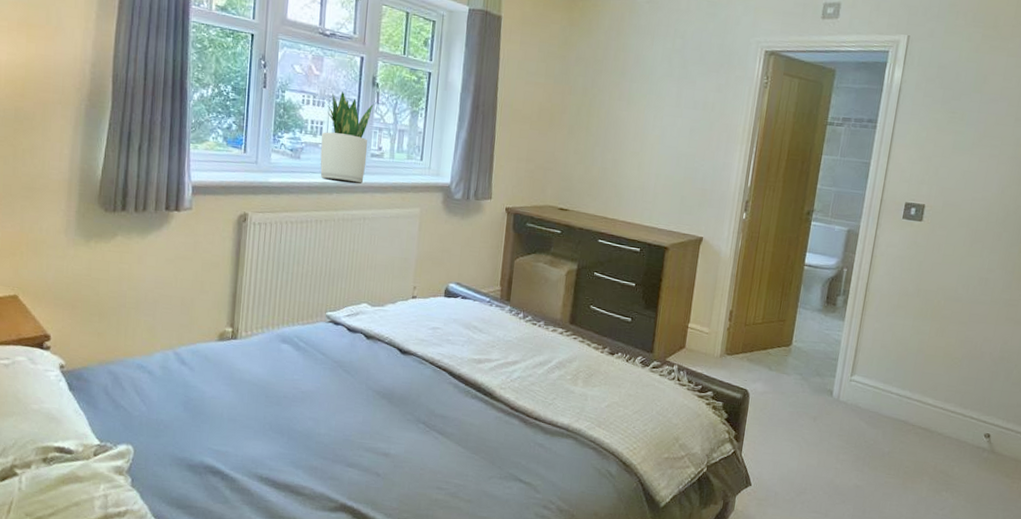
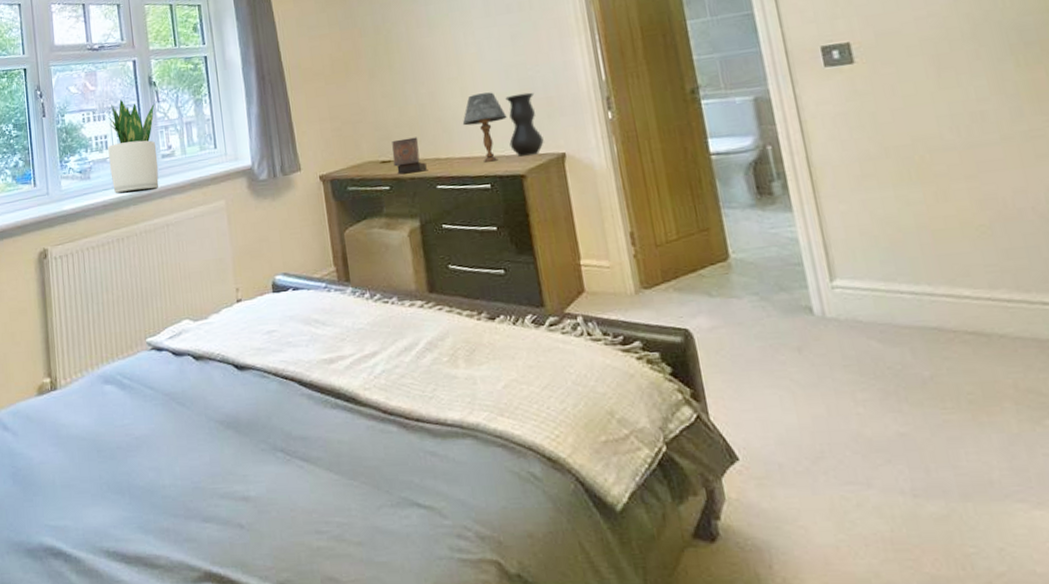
jewelry box: none [569,193,595,226] -> present [392,137,429,175]
table lamp: none [632,171,668,231] -> present [462,92,507,163]
vase: none [663,179,694,234] -> present [505,92,544,158]

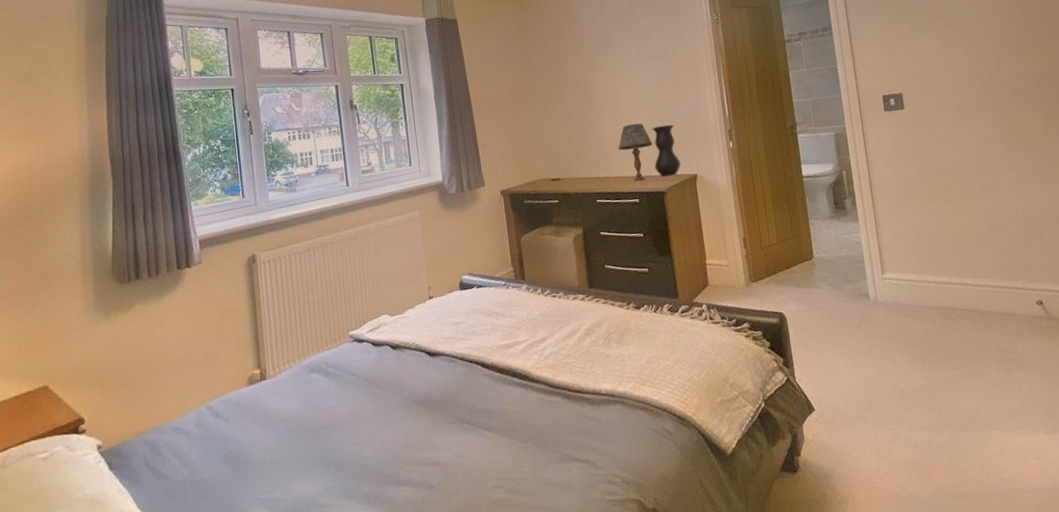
planter: present [108,99,159,195] -> none [312,120,360,206]
jewelry box: present [392,137,429,175] -> none [561,159,590,191]

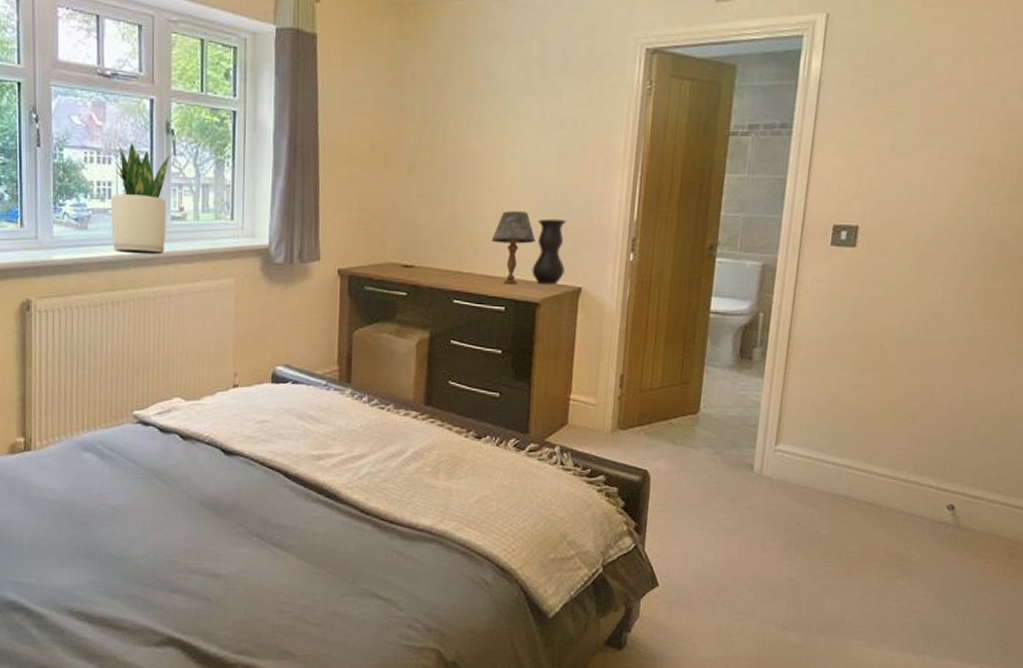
planter: none [312,120,360,206] -> present [111,143,170,255]

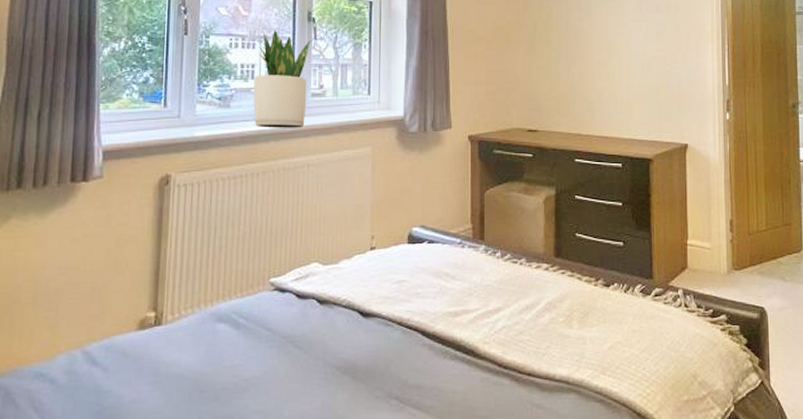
table lamp: present [491,211,536,284] -> none [605,80,644,143]
vase: present [531,218,567,286] -> none [643,86,672,143]

